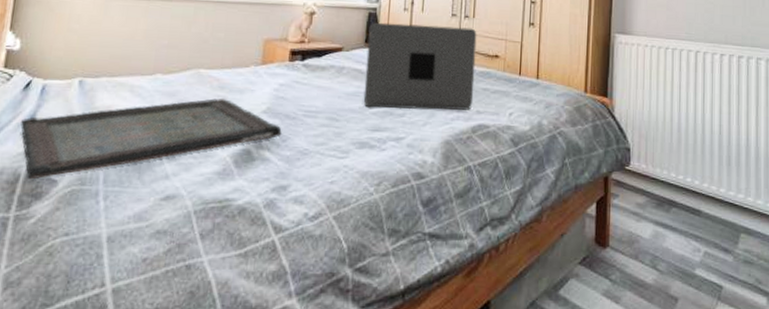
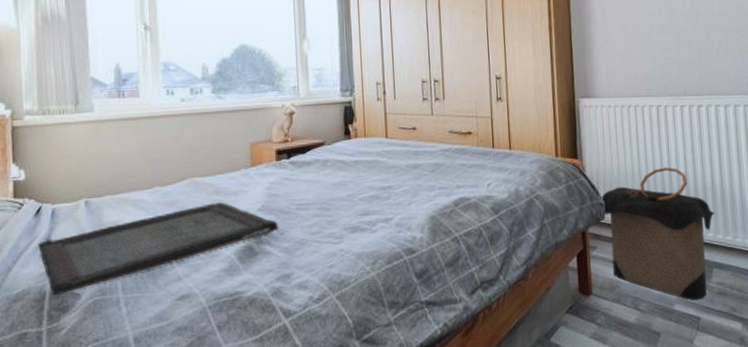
laptop: present [363,22,477,110] -> none [346,109,453,195]
laundry hamper: none [627,117,747,267] -> present [600,167,715,300]

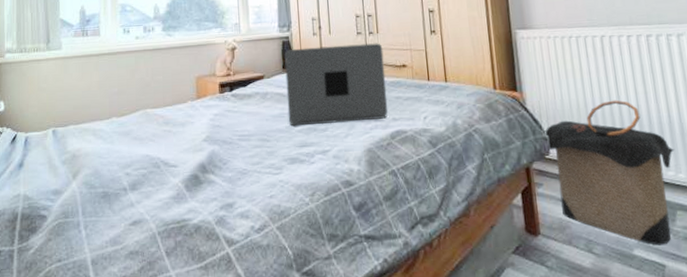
serving tray: present [38,202,279,296] -> none [13,132,222,217]
laptop: none [346,109,453,195] -> present [284,43,388,127]

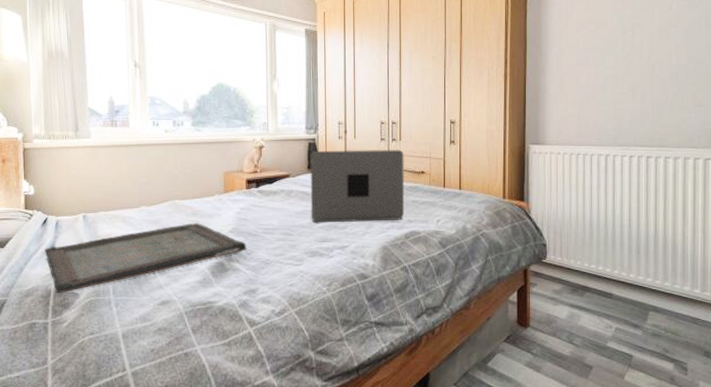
serving tray: none [13,132,222,217] -> present [45,223,247,294]
laundry hamper: present [543,100,674,245] -> none [543,213,655,339]

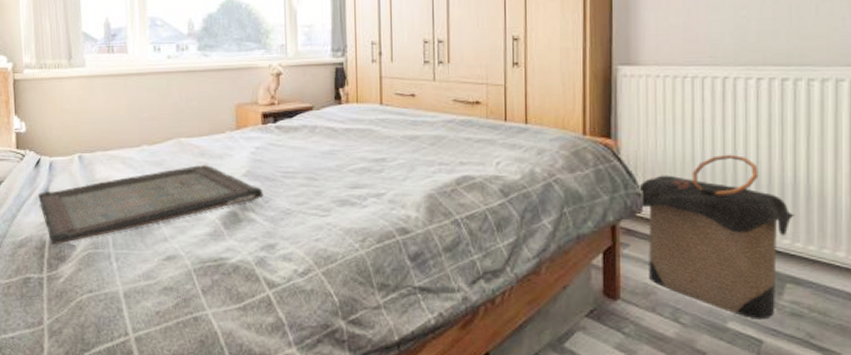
laptop: present [310,149,405,223] -> none [337,74,455,165]
laundry hamper: none [543,213,655,339] -> present [637,154,795,320]

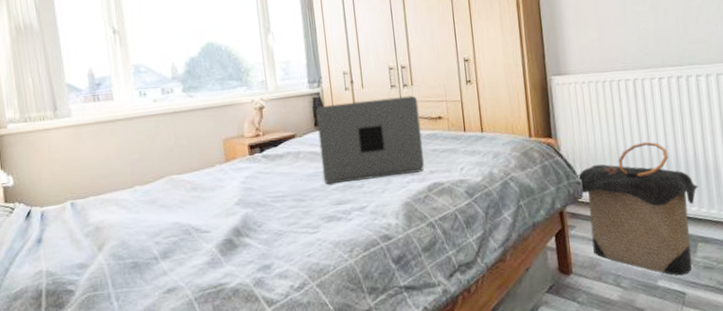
serving tray: present [38,165,263,245] -> none [31,198,256,293]
laptop: none [337,74,455,165] -> present [316,95,425,185]

